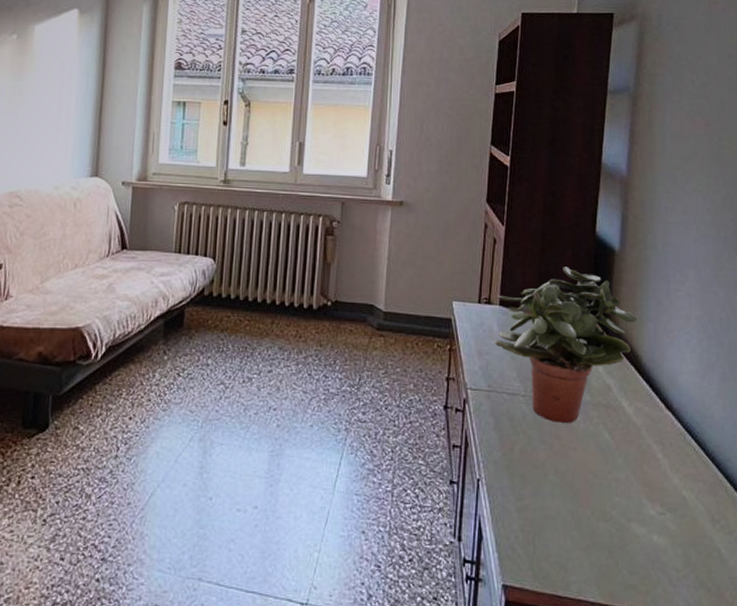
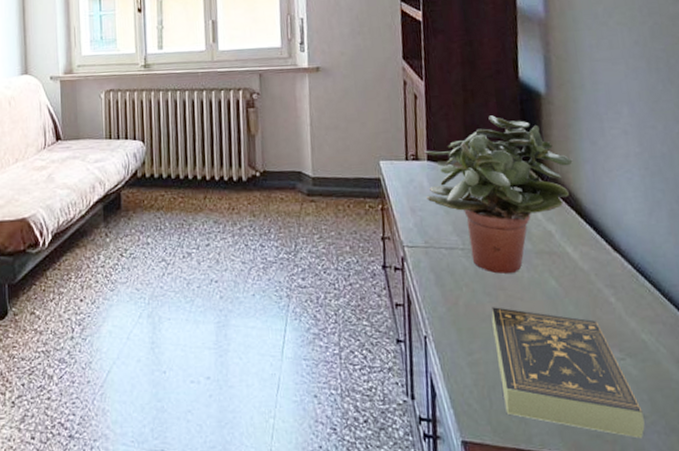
book: none [544,455,676,591] -> present [491,307,645,439]

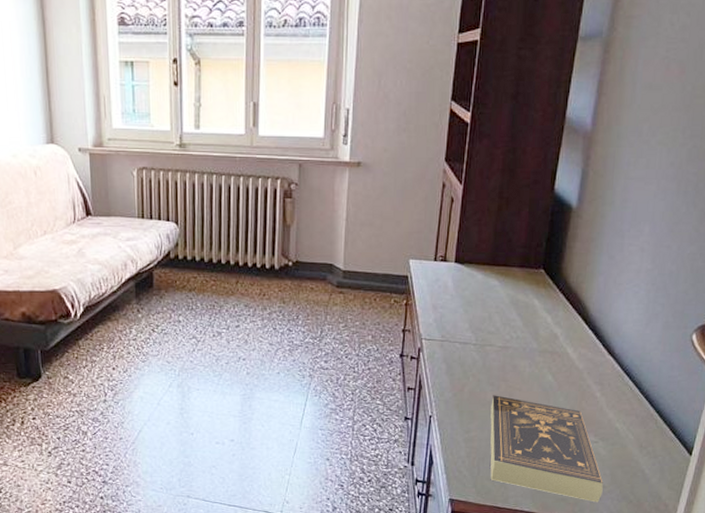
potted plant: present [423,115,573,274] -> none [449,224,589,368]

